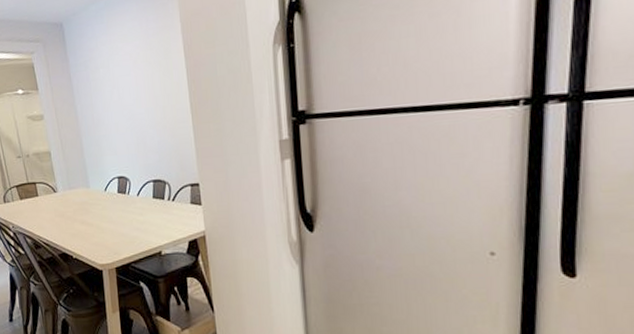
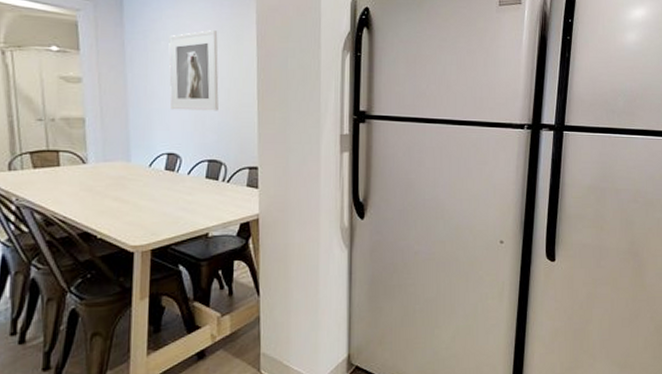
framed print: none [106,48,156,135] -> present [168,30,219,111]

